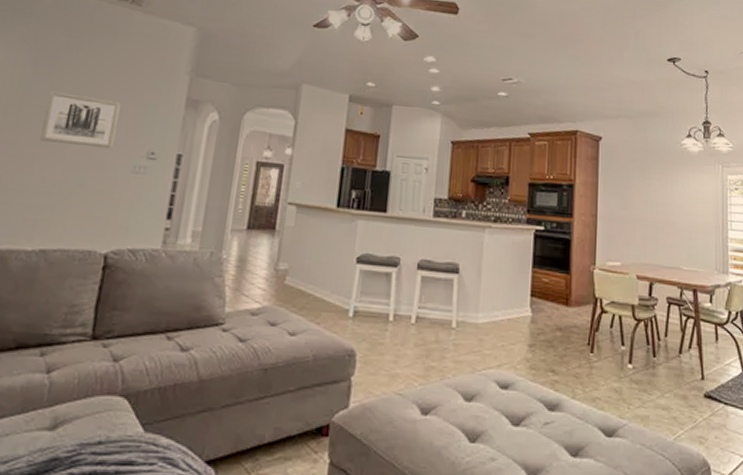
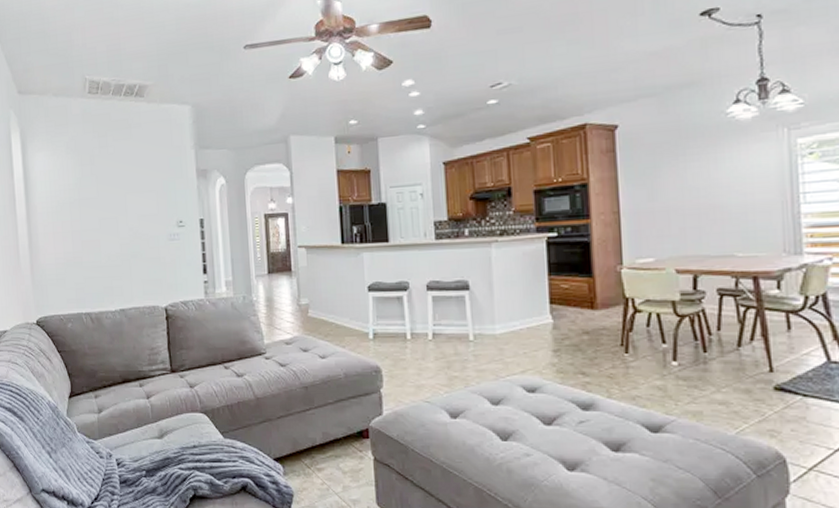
wall art: present [40,91,121,149] -> none [96,183,151,226]

